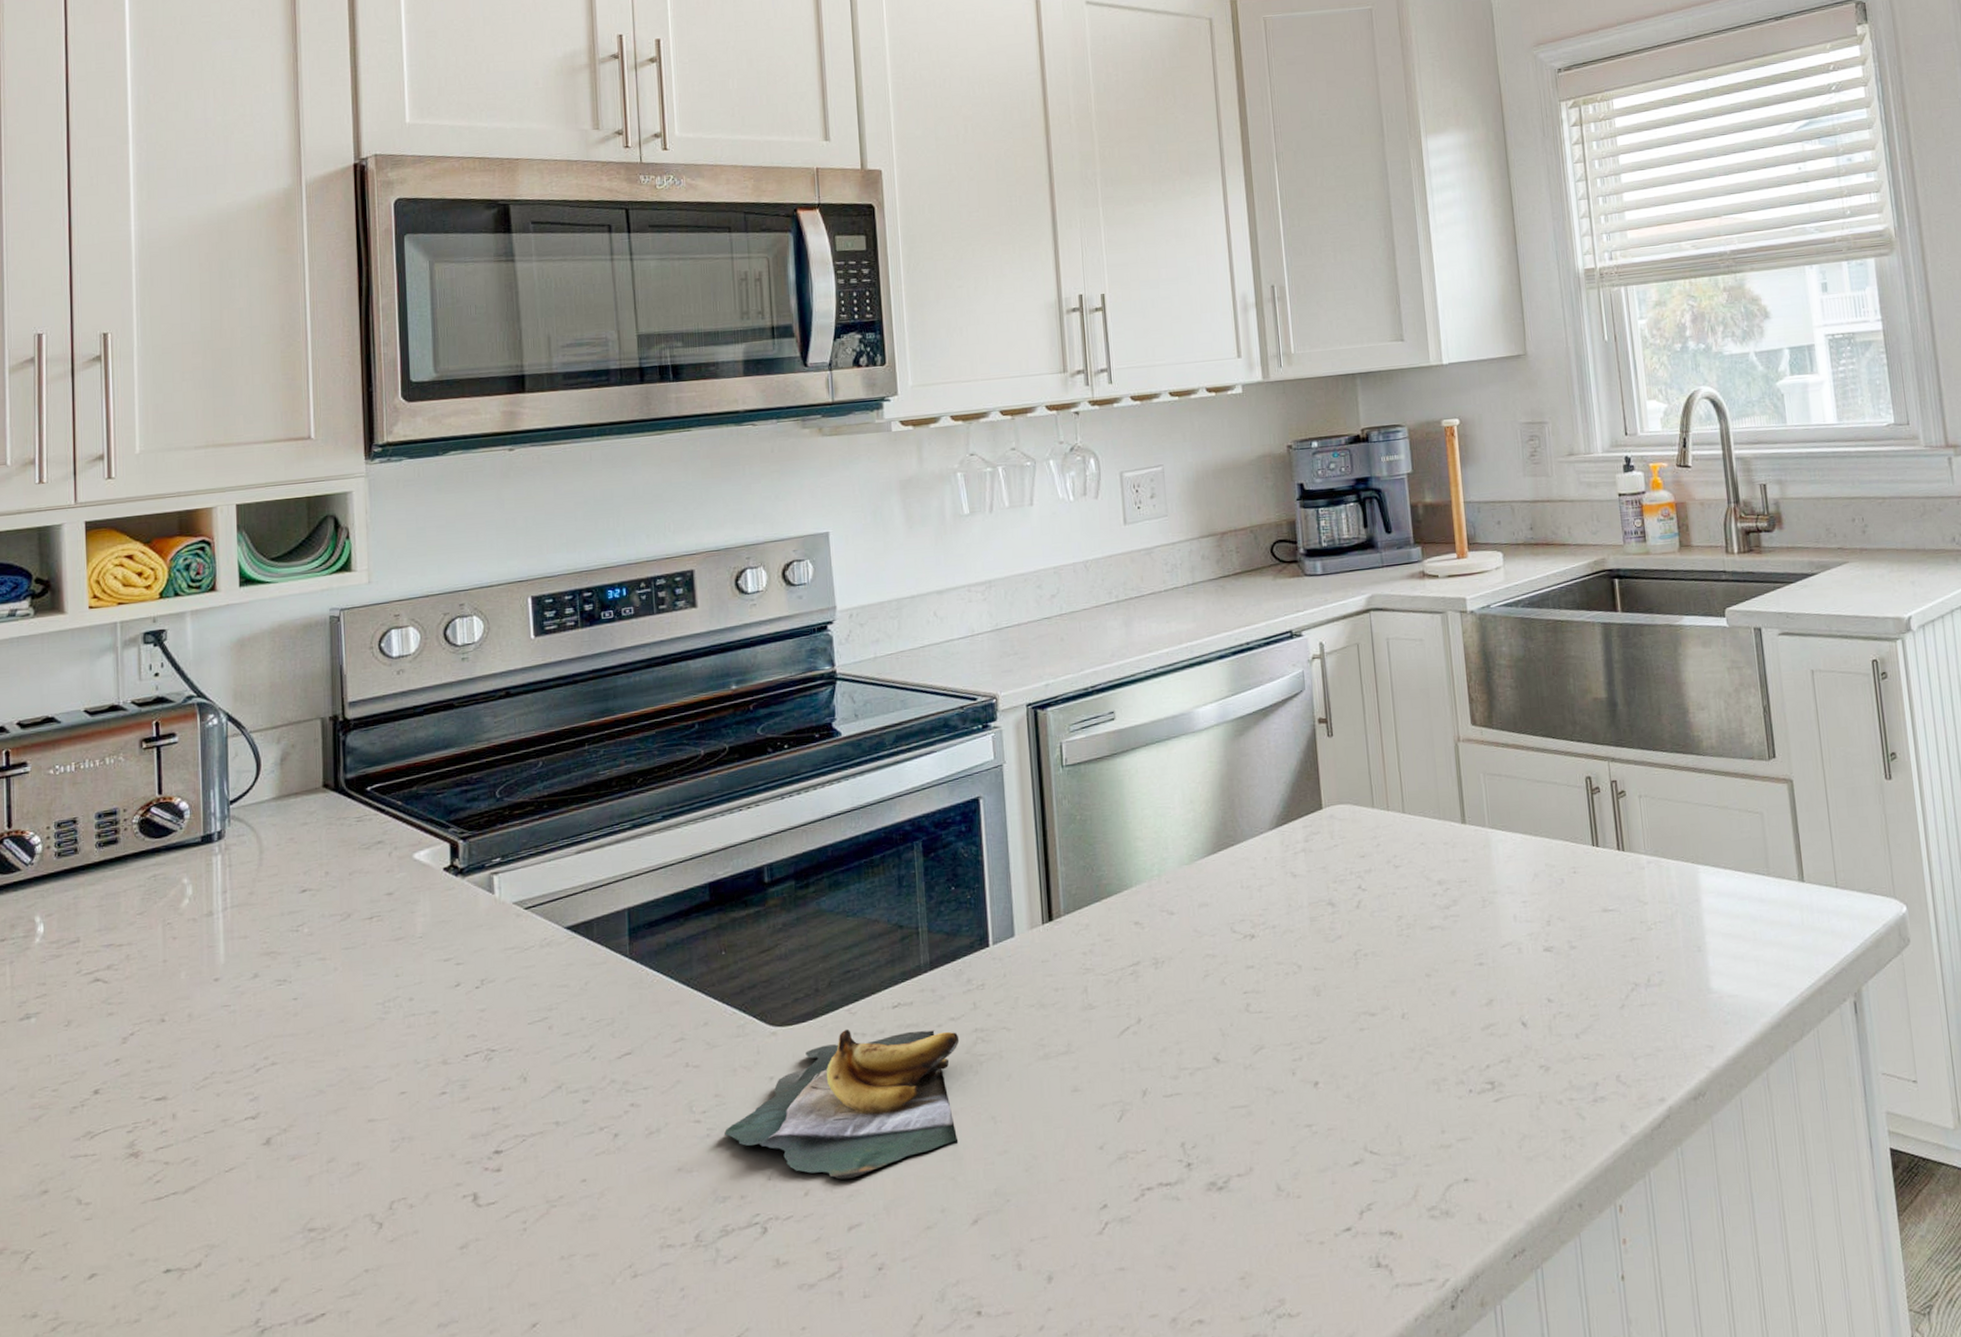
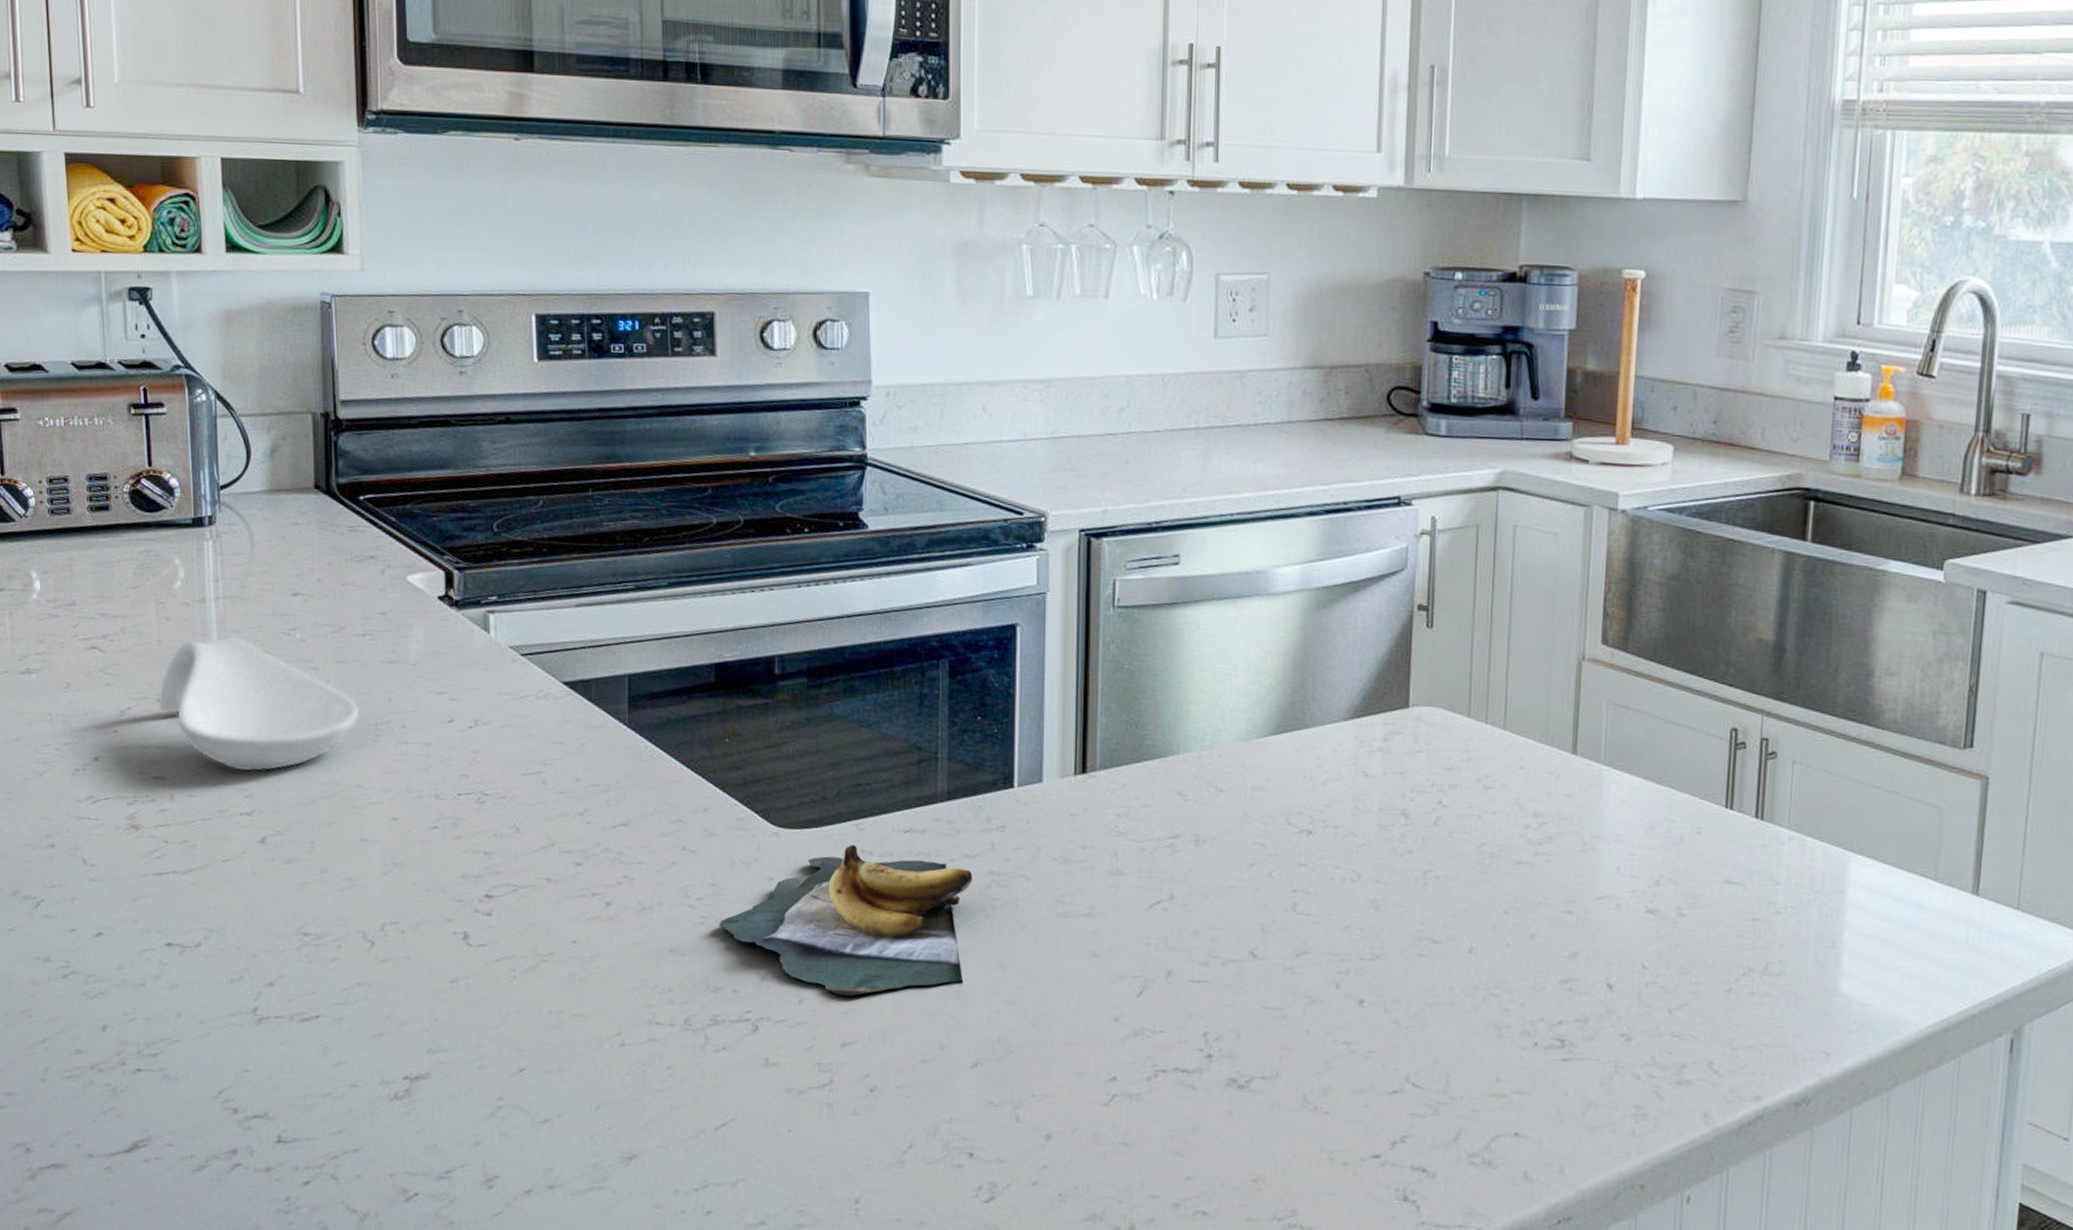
spoon rest: none [161,941,367,1077] -> present [157,634,360,773]

